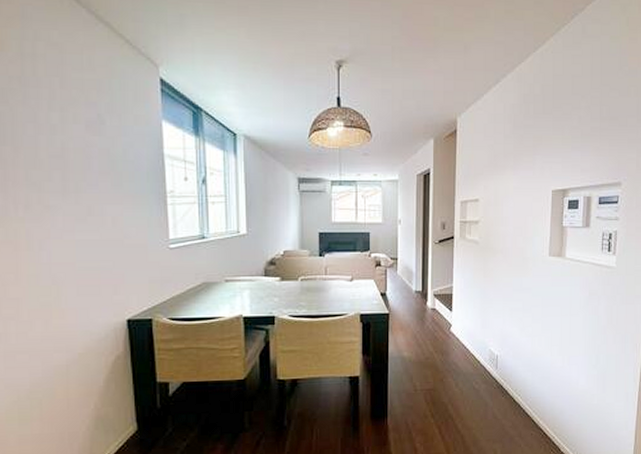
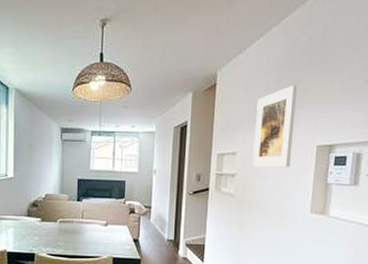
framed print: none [495,131,533,213] -> present [253,85,298,168]

